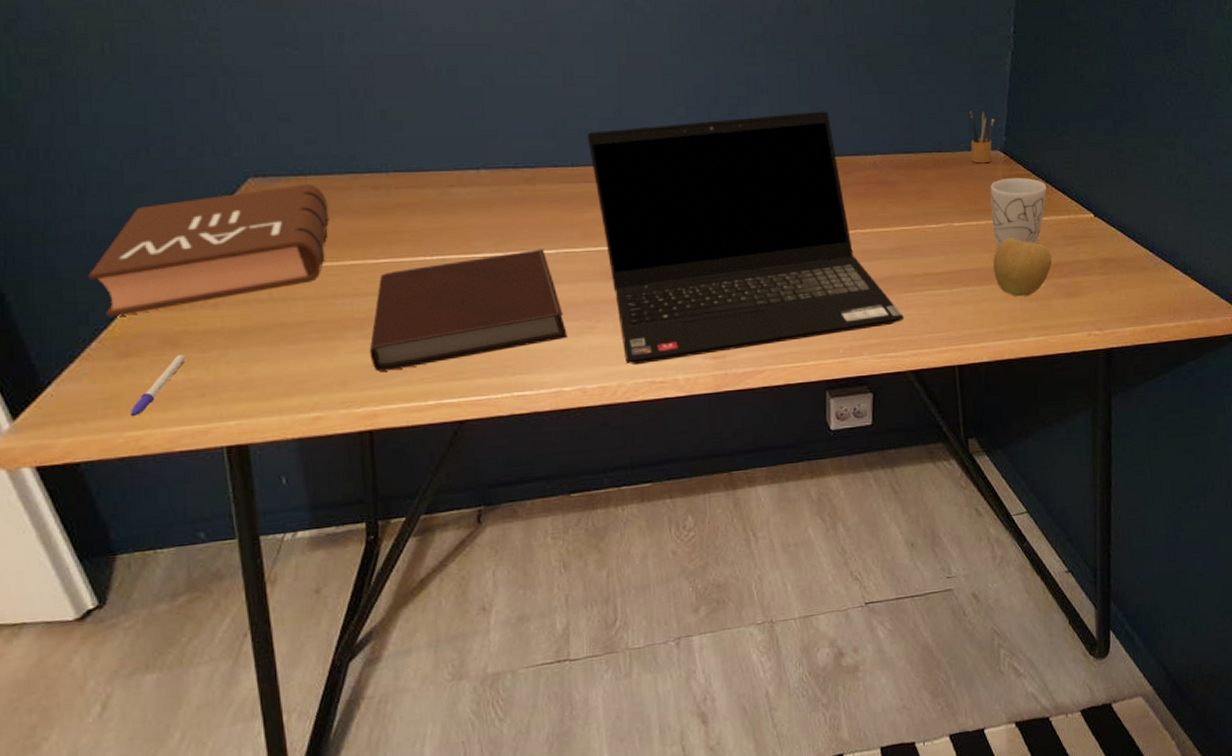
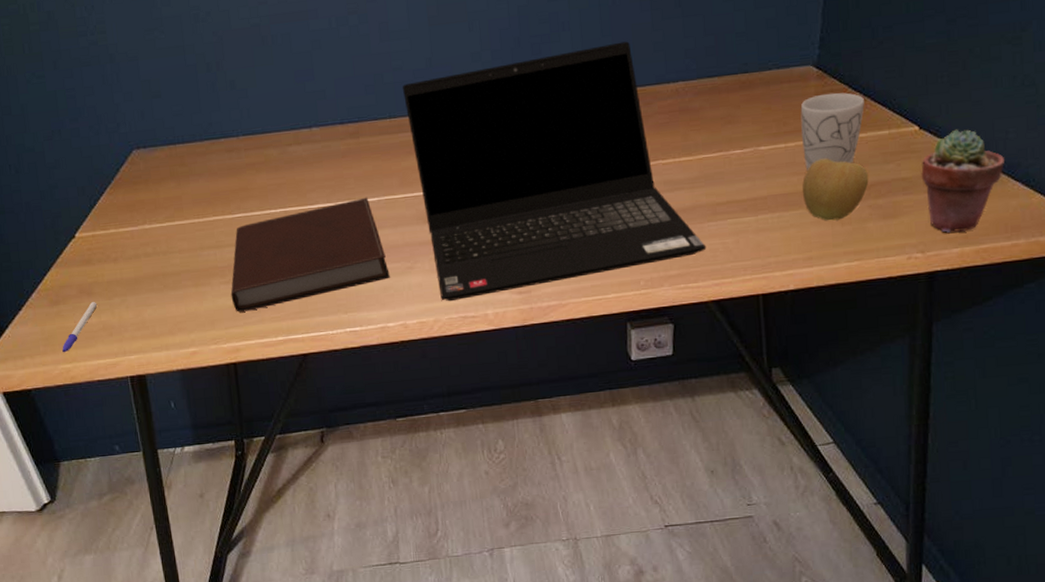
book: present [87,183,329,318] -> none [26,151,195,273]
pencil box: present [969,110,995,164] -> none [779,25,807,82]
potted succulent: none [1097,219,1166,313] -> present [921,129,1004,233]

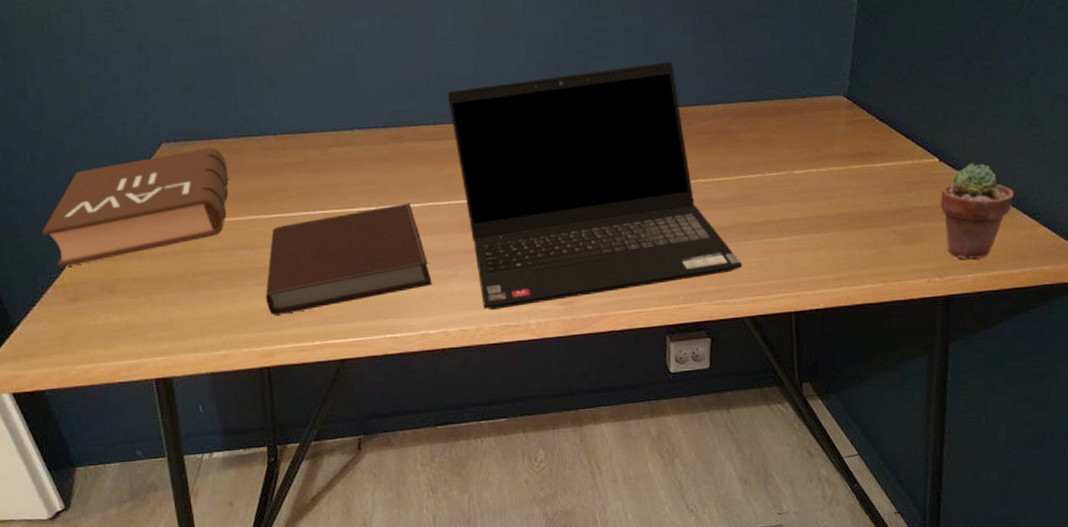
book: none [26,151,195,273] -> present [41,147,229,268]
pen: present [62,302,98,353] -> none [80,300,120,353]
mug: present [800,92,865,171] -> none [832,122,890,195]
apple: present [802,158,869,221] -> none [832,184,893,244]

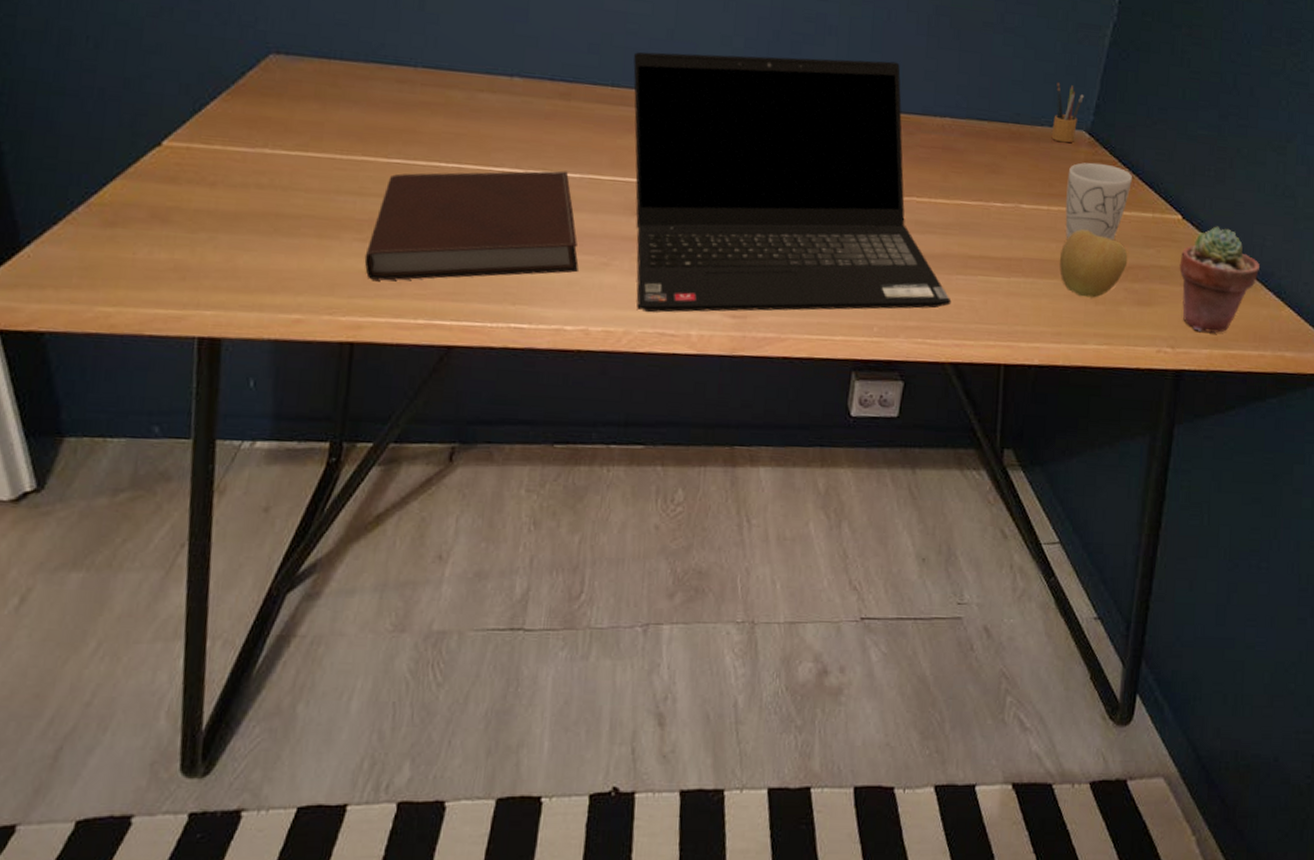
book: present [41,147,229,268] -> none [87,67,348,183]
pencil box: none [813,55,839,110] -> present [1051,82,1084,143]
mug: none [832,122,890,195] -> present [1065,162,1132,241]
apple: none [832,184,893,244] -> present [1059,229,1128,298]

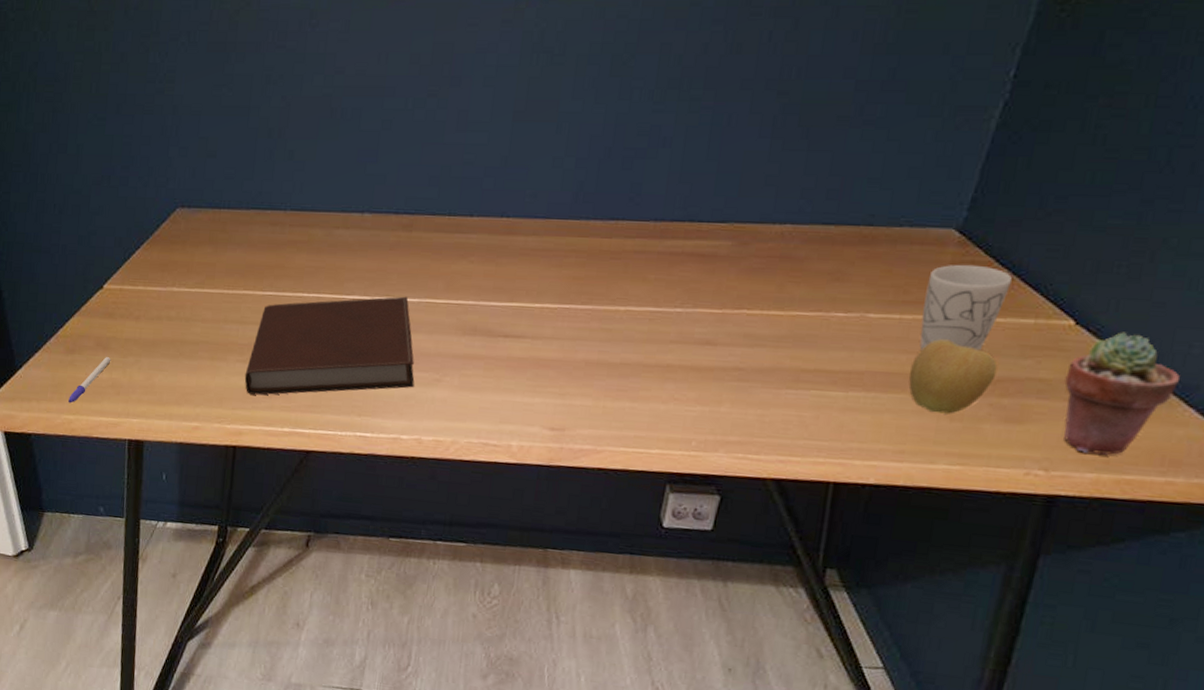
pen: none [105,232,173,292] -> present [68,357,111,404]
laptop computer: present [633,51,952,313] -> none [464,169,779,425]
pencil box: present [1051,82,1084,143] -> none [911,176,957,244]

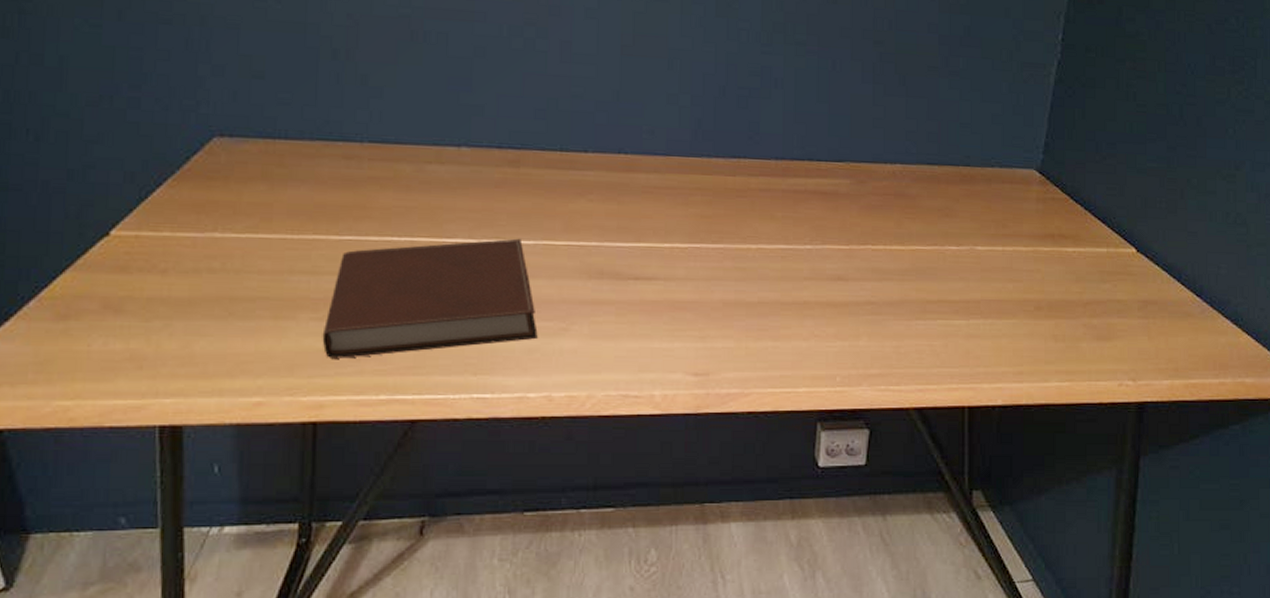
pen: present [68,357,111,404] -> none [62,322,127,385]
apple: present [908,339,998,414] -> none [1017,268,1085,336]
mug: present [919,264,1012,351] -> none [1021,201,1085,279]
potted succulent: present [1064,332,1180,455] -> none [1136,257,1215,363]

